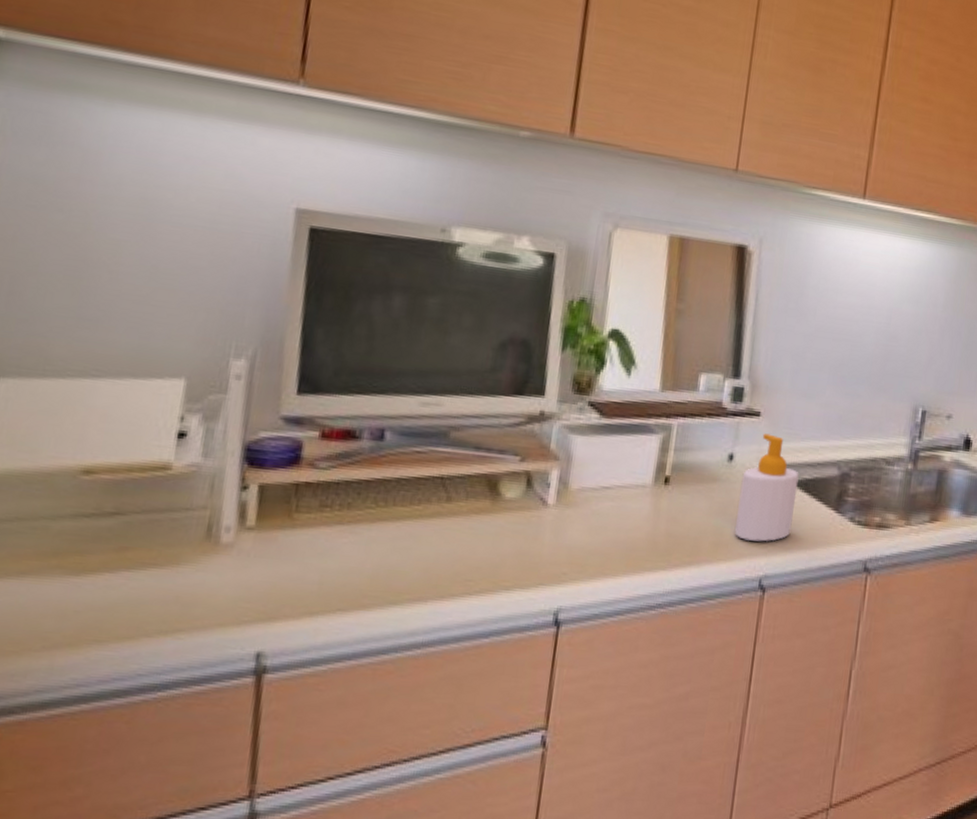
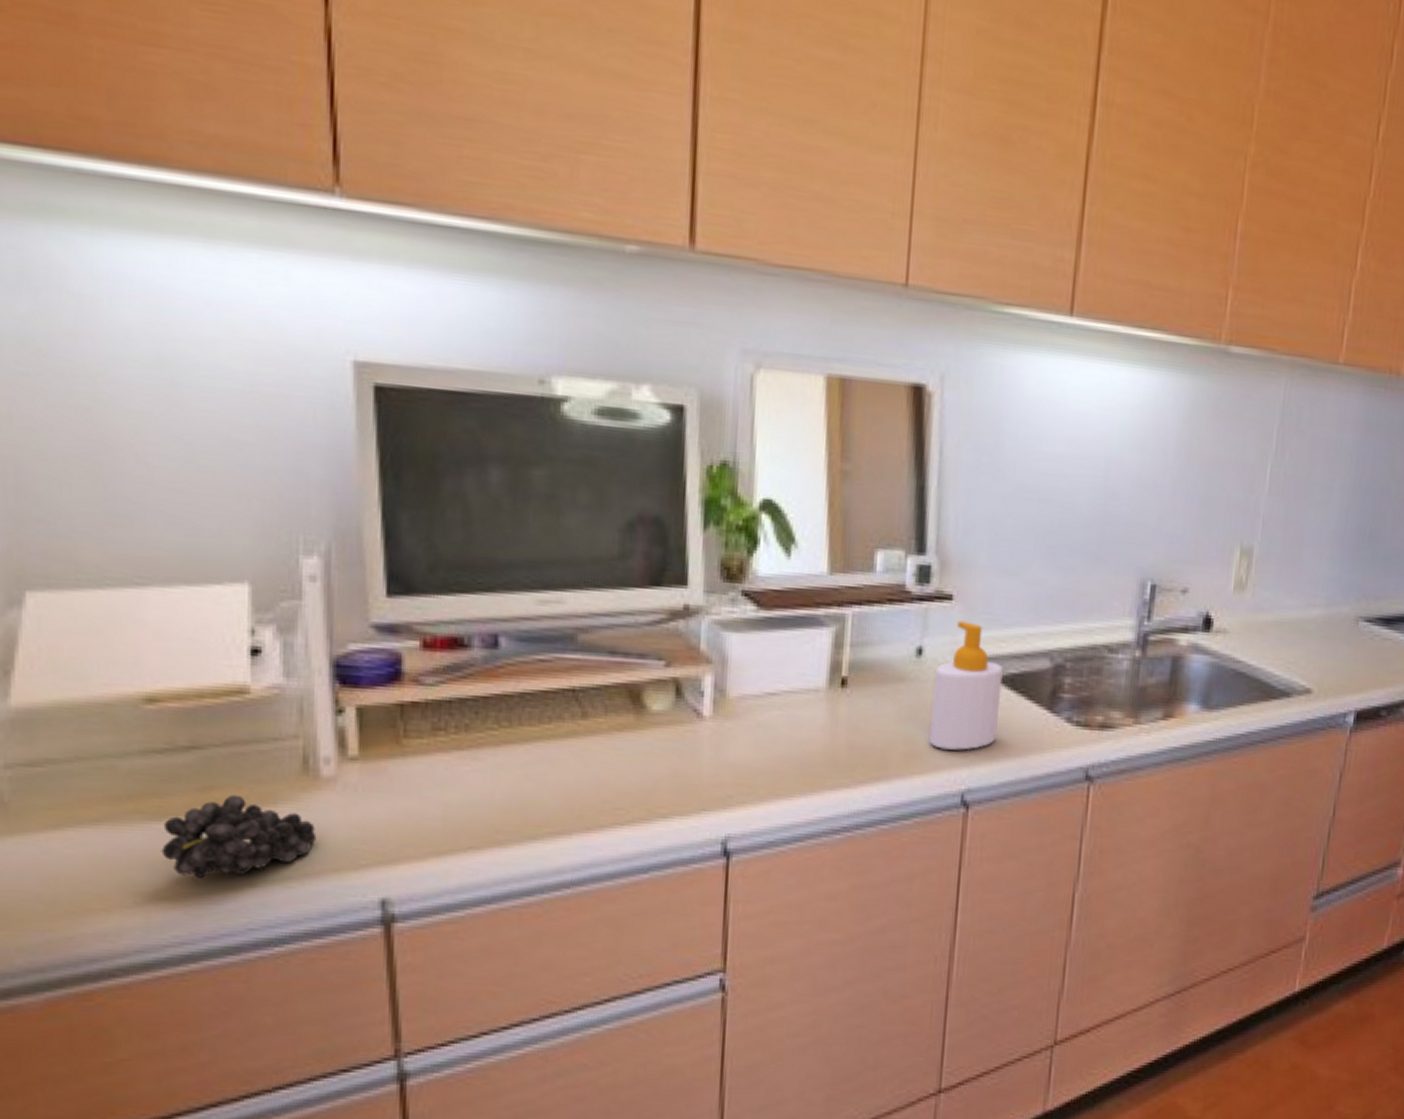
fruit: none [74,555,210,628] -> present [161,794,317,879]

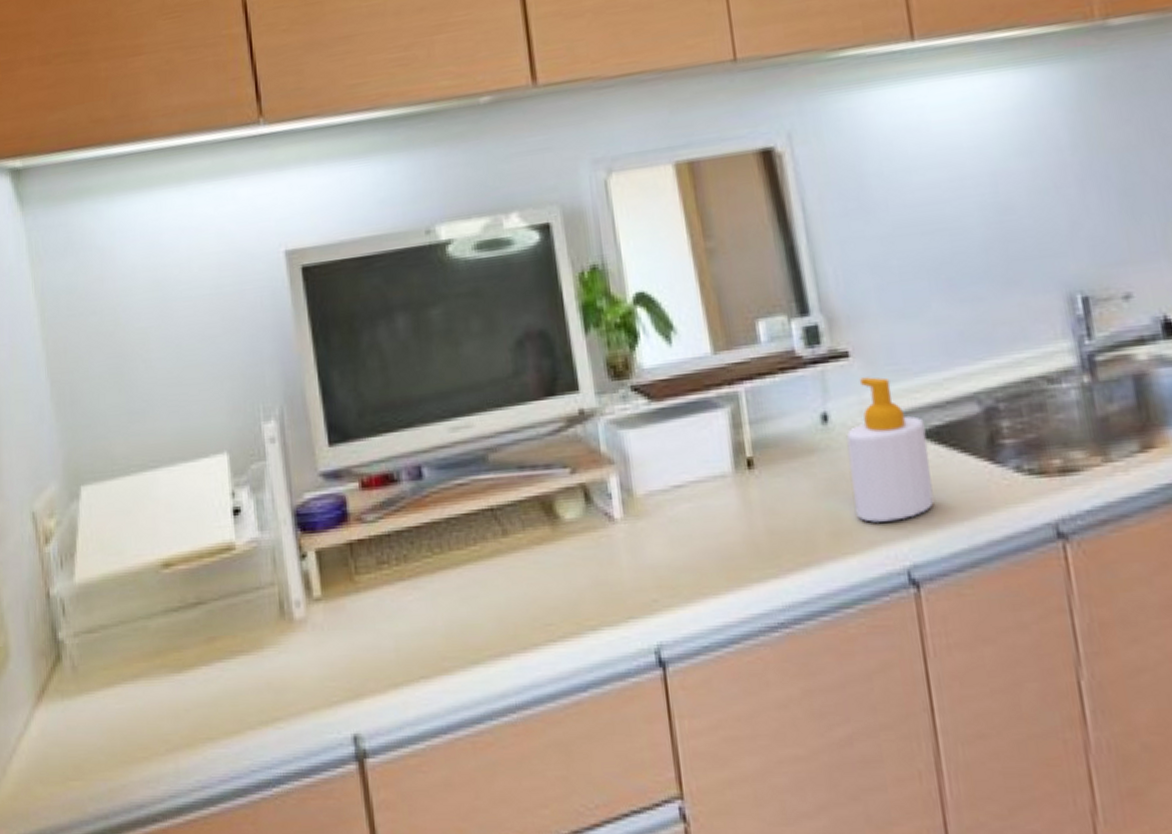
fruit: present [161,794,317,879] -> none [182,643,297,725]

